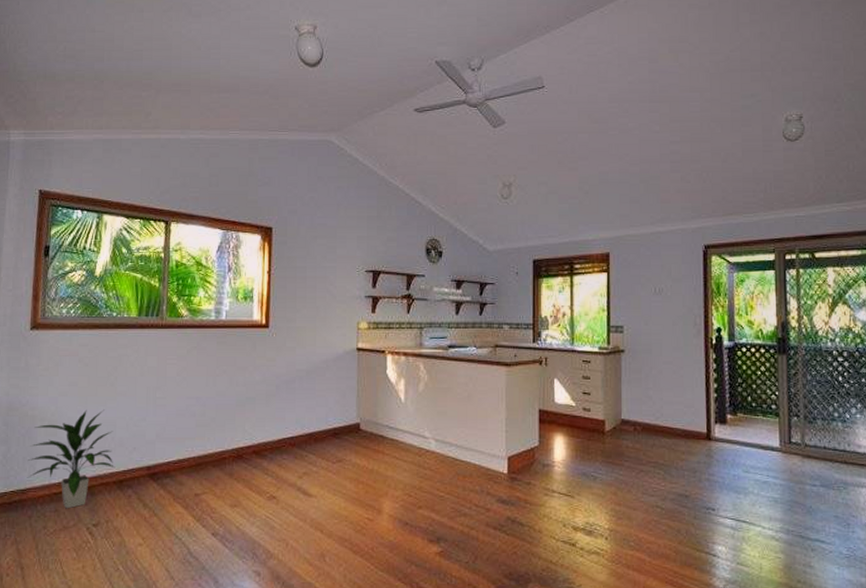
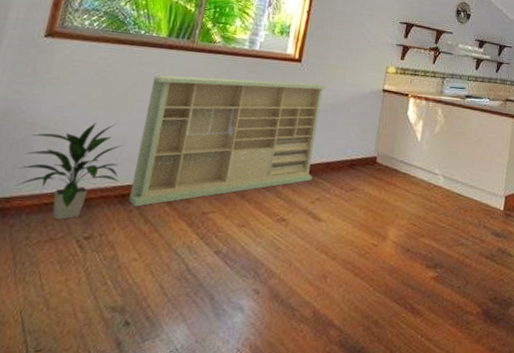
storage cabinet: none [126,349,297,492] -> present [129,75,326,207]

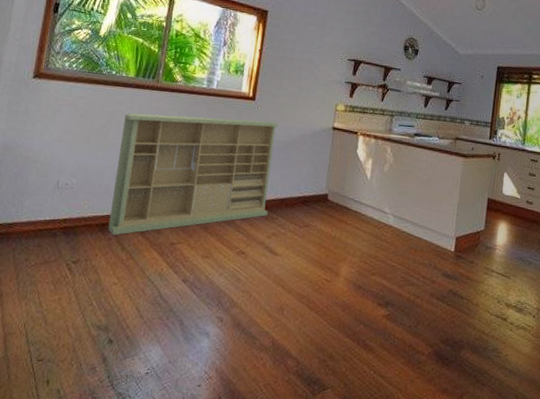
indoor plant: present [17,121,122,220] -> none [17,156,100,245]

